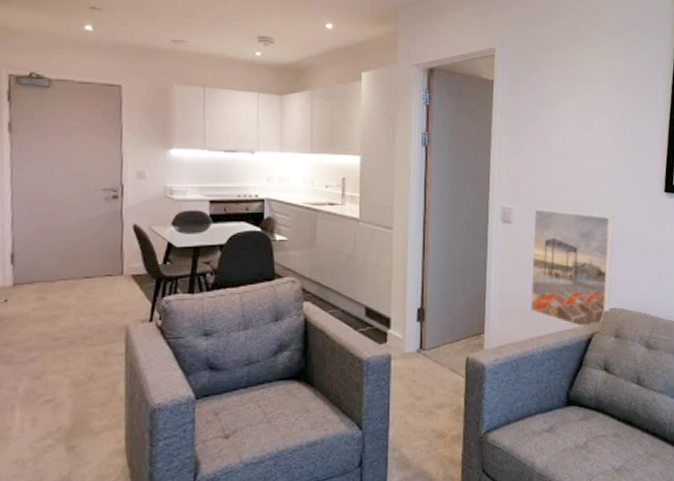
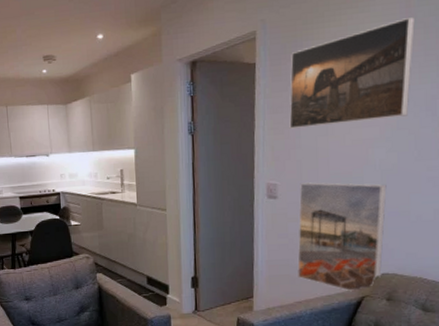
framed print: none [525,58,636,152] -> present [289,16,415,129]

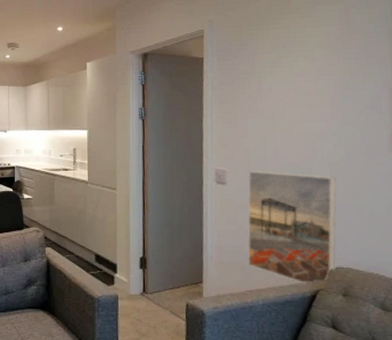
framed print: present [289,16,415,129] -> none [236,23,355,119]

